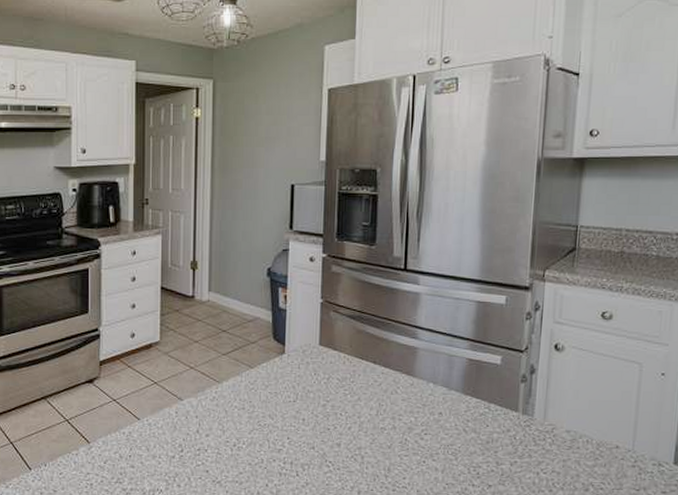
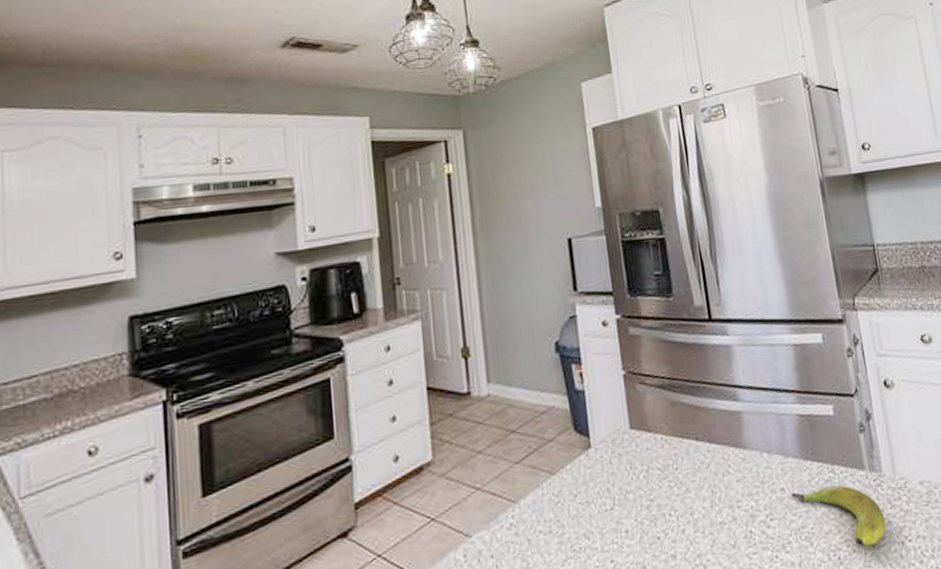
banana: none [448,417,527,470] -> present [792,484,887,547]

